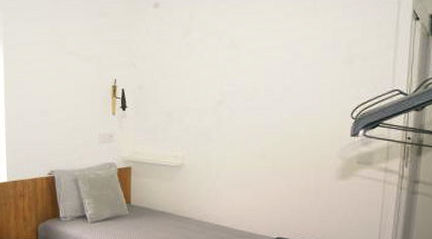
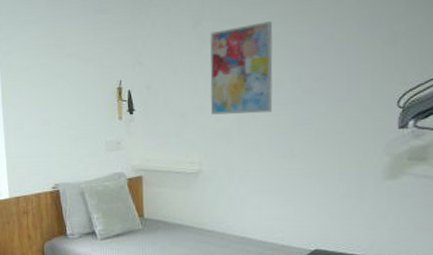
wall art: none [195,36,252,117] -> present [210,21,273,115]

